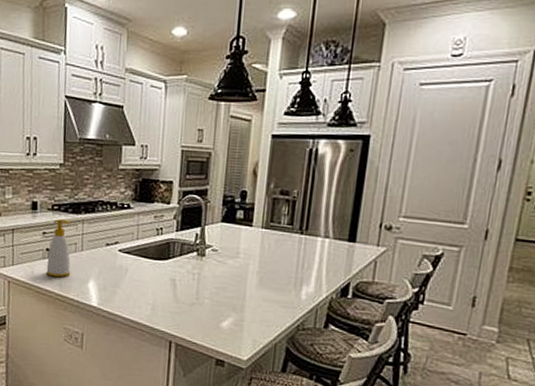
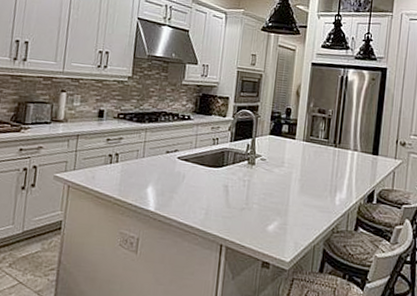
soap bottle: present [46,219,72,278] -> none [107,127,135,183]

